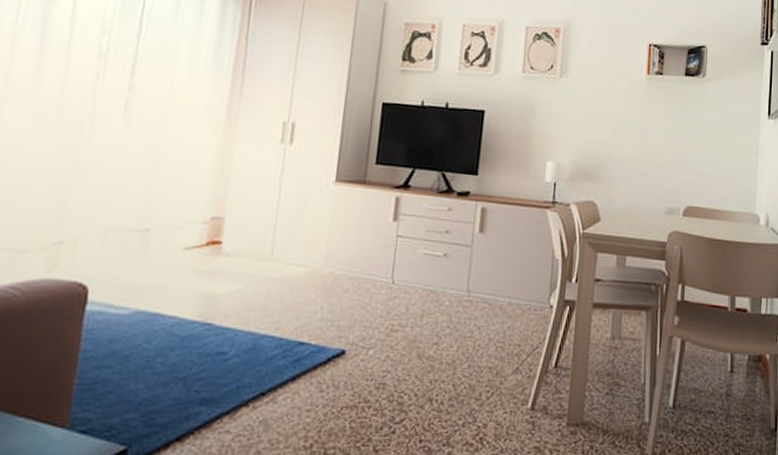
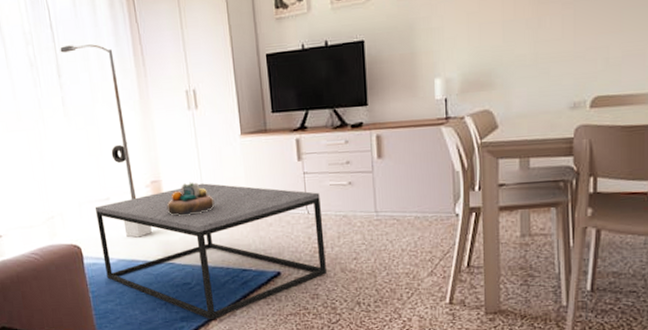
coffee table: none [112,229,410,407] -> present [95,183,326,320]
street lamp: none [143,44,209,285] -> present [60,44,152,238]
decorative bowl: none [222,225,285,266] -> present [166,182,215,216]

